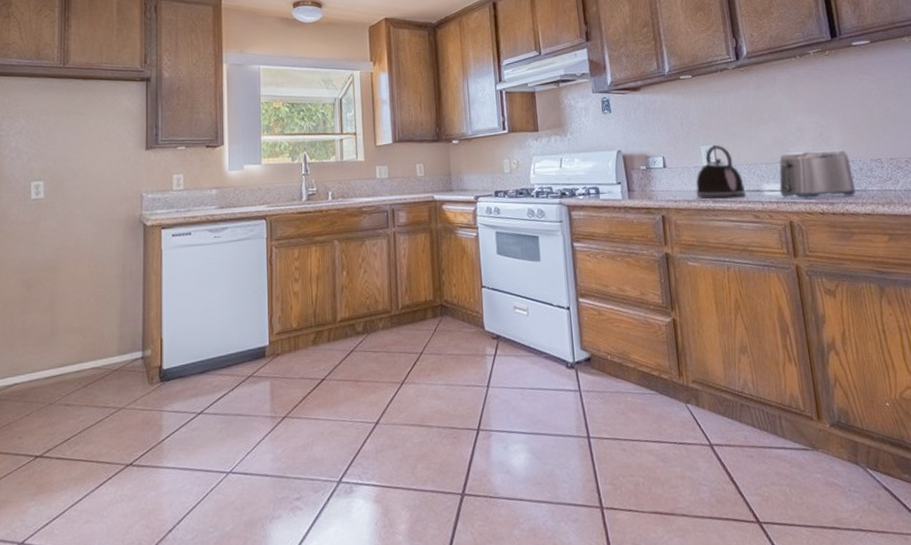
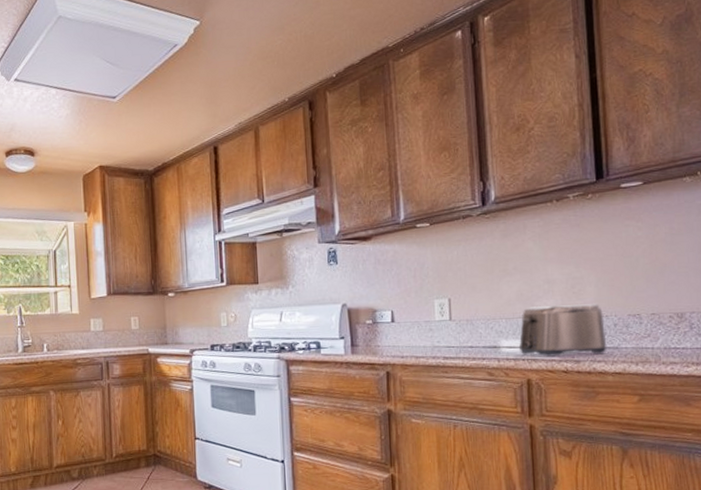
kettle: present [695,145,746,200] -> none [425,298,481,357]

